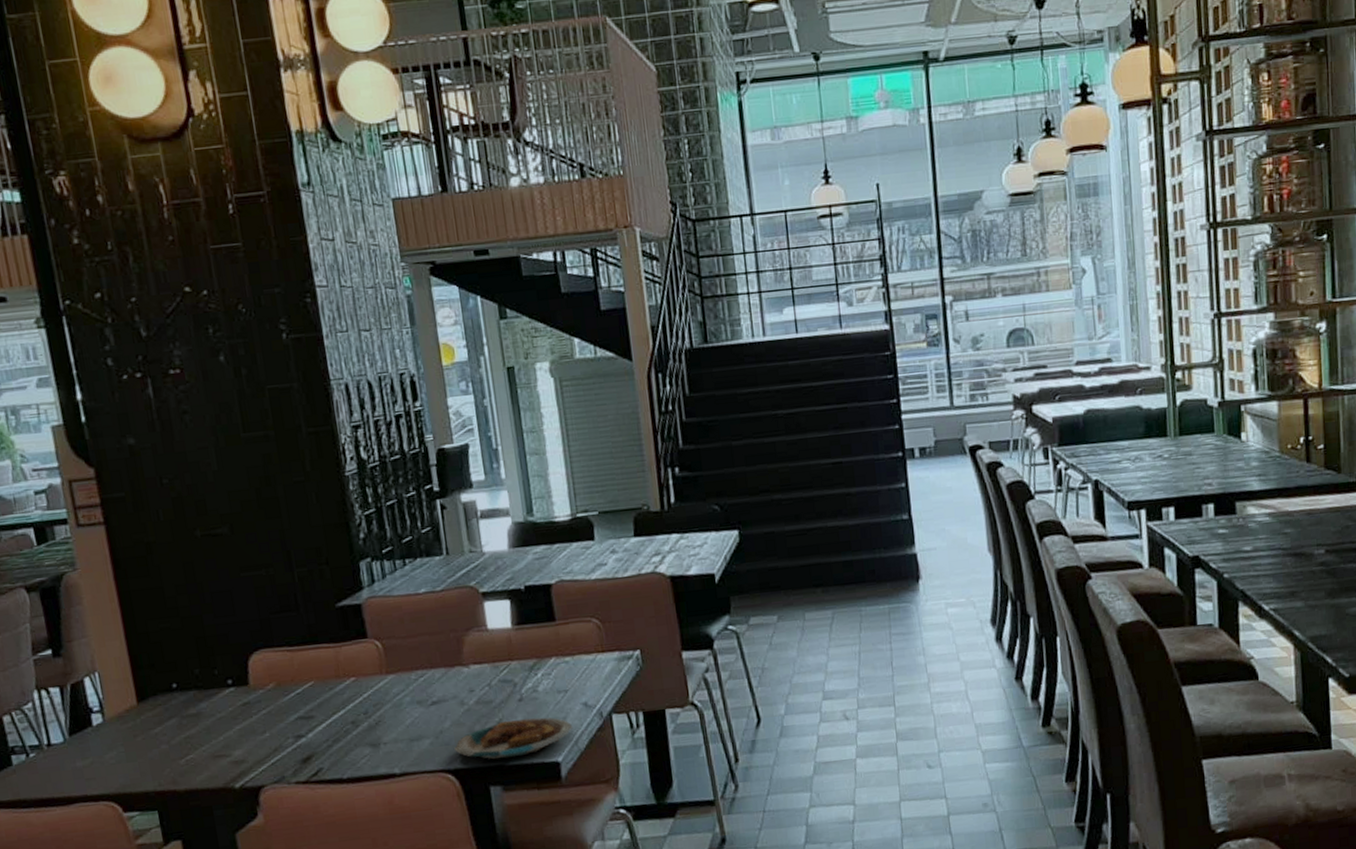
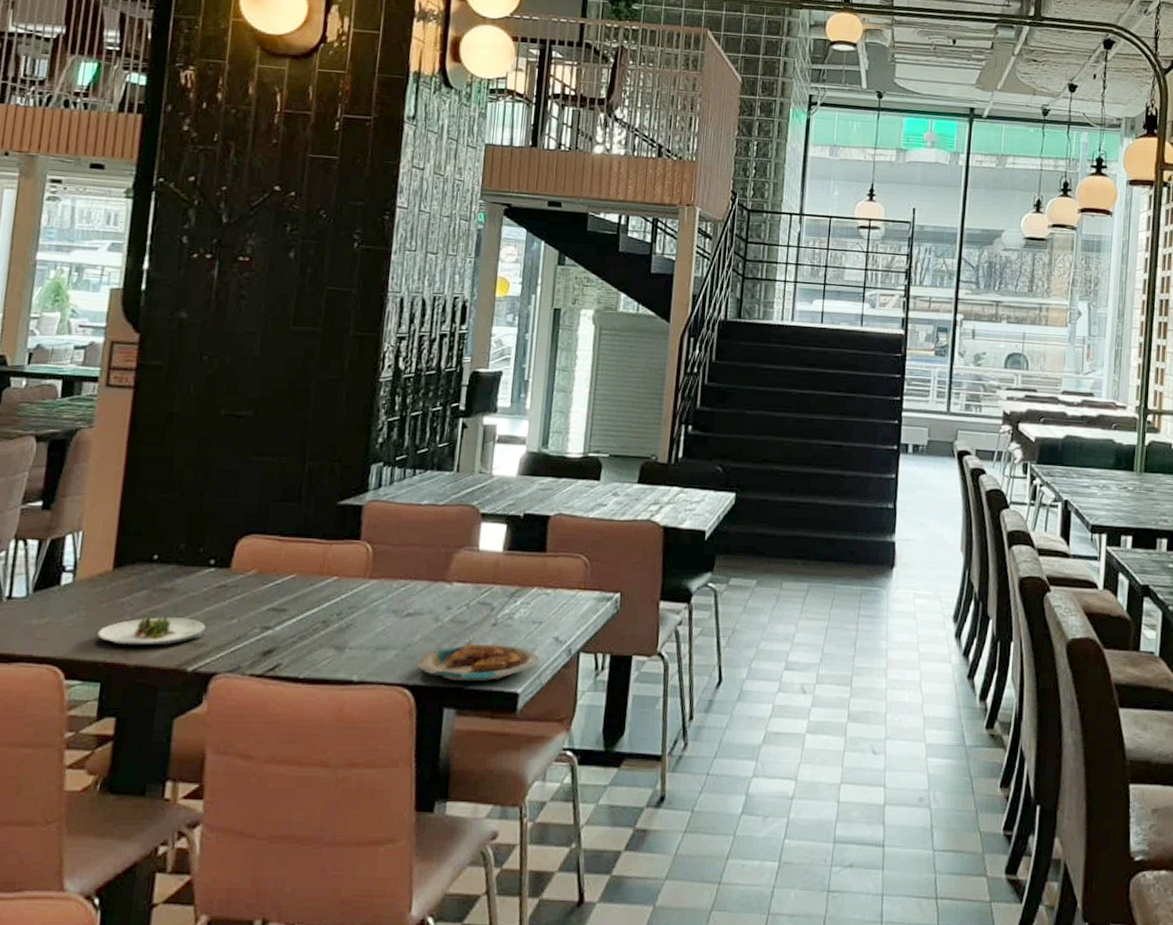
salad plate: none [141,738,242,774] -> present [97,616,205,646]

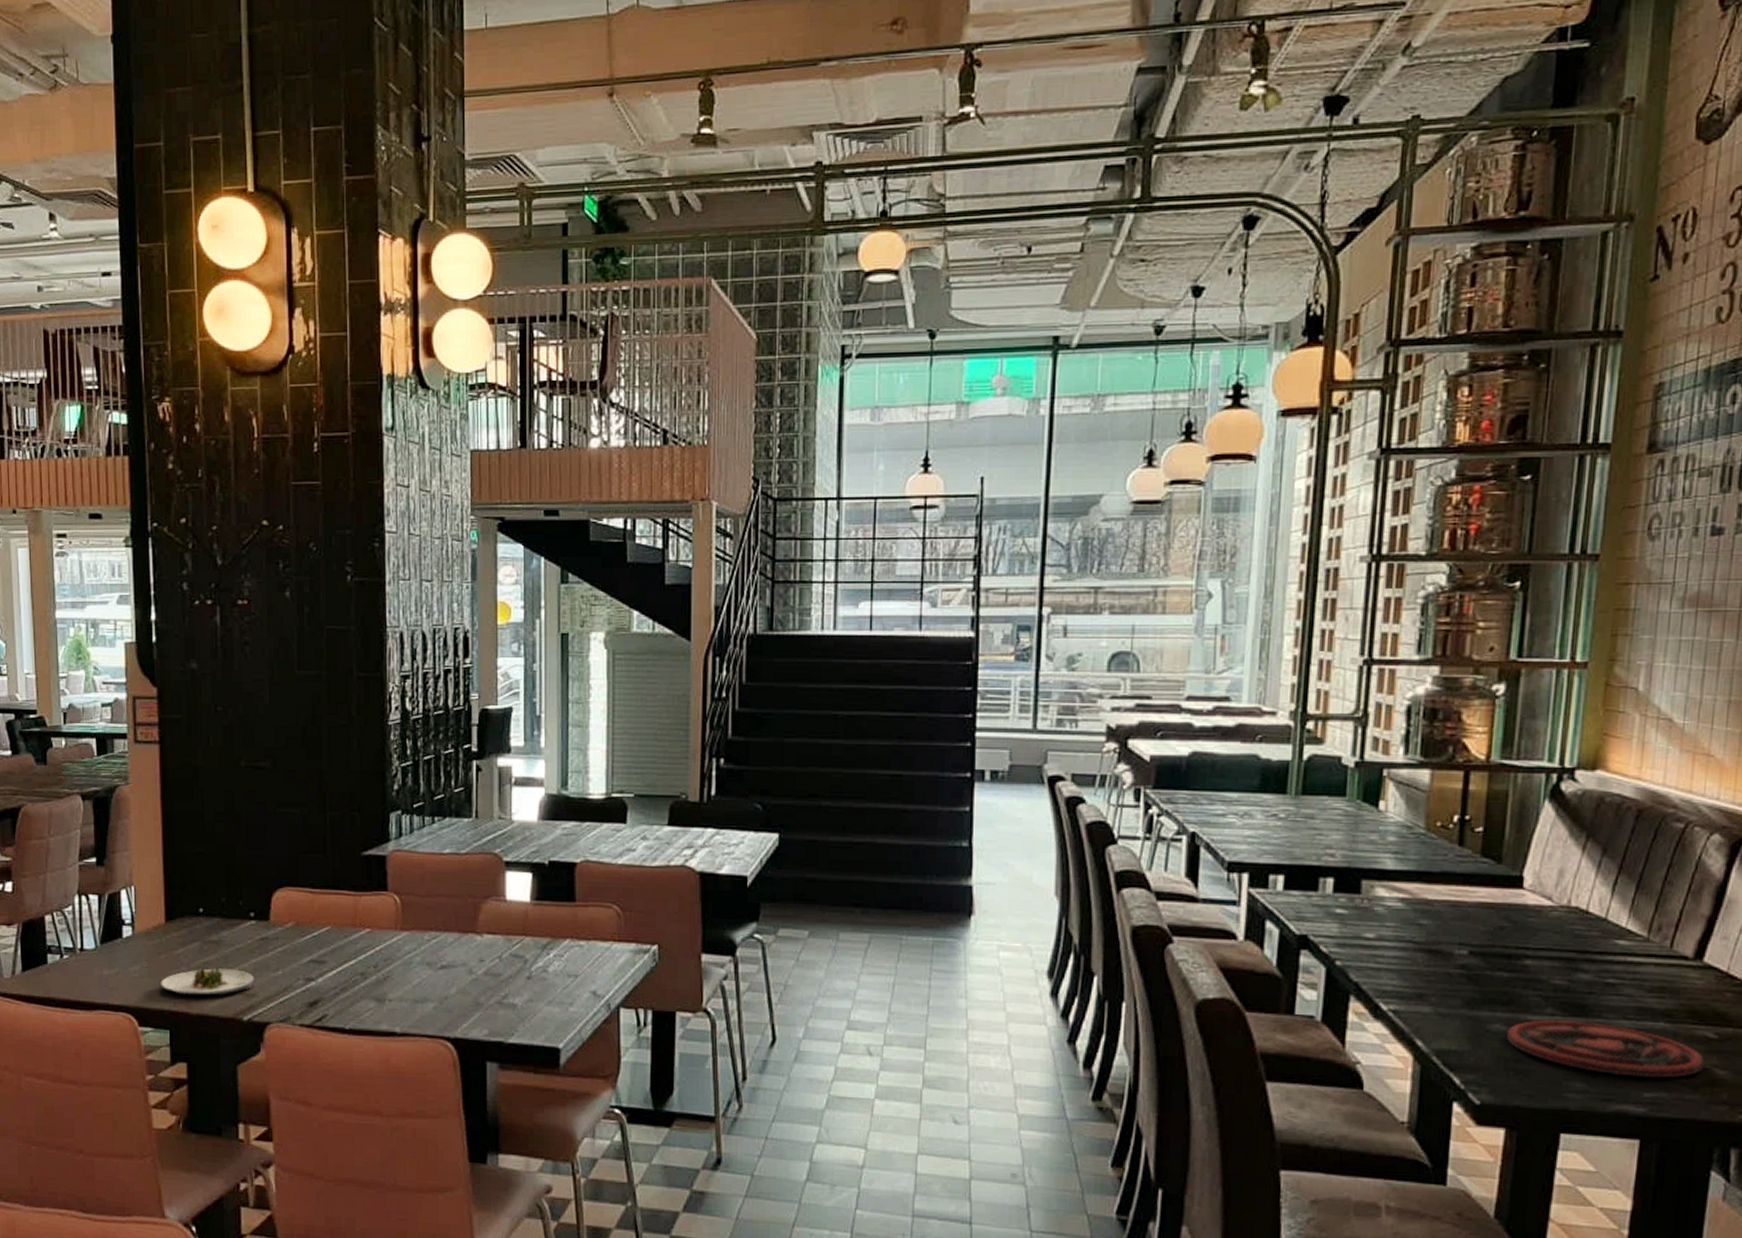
plate: present [418,643,540,682] -> none [457,997,579,1036]

